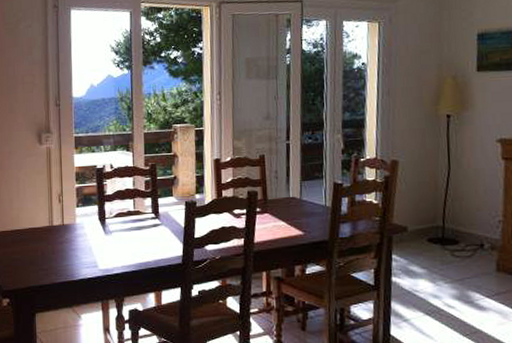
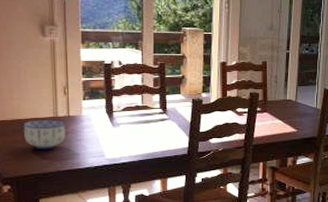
bowl: none [22,229,61,261] -> present [24,120,66,150]

